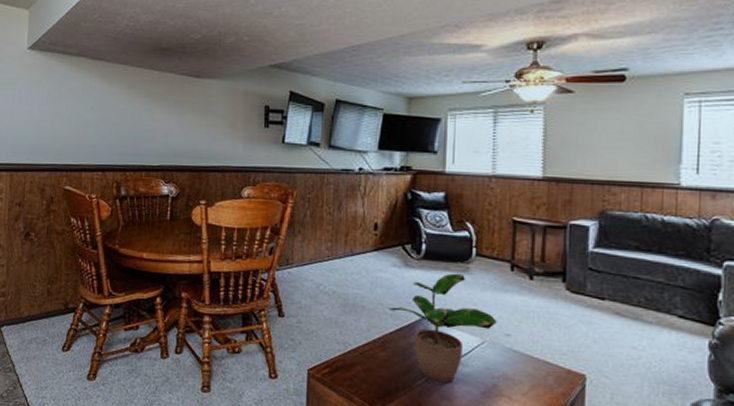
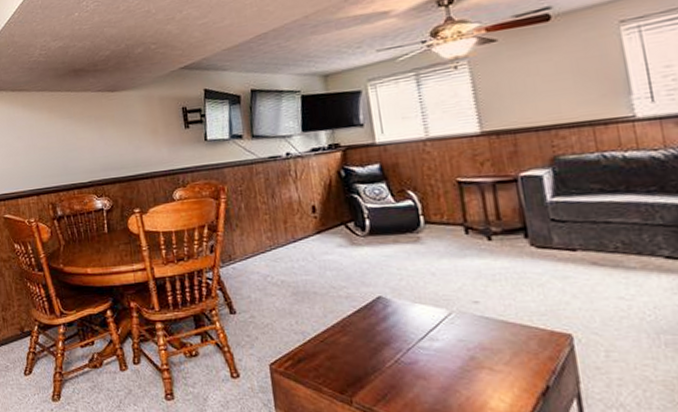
potted plant: present [387,273,497,383] -> none [340,244,461,362]

